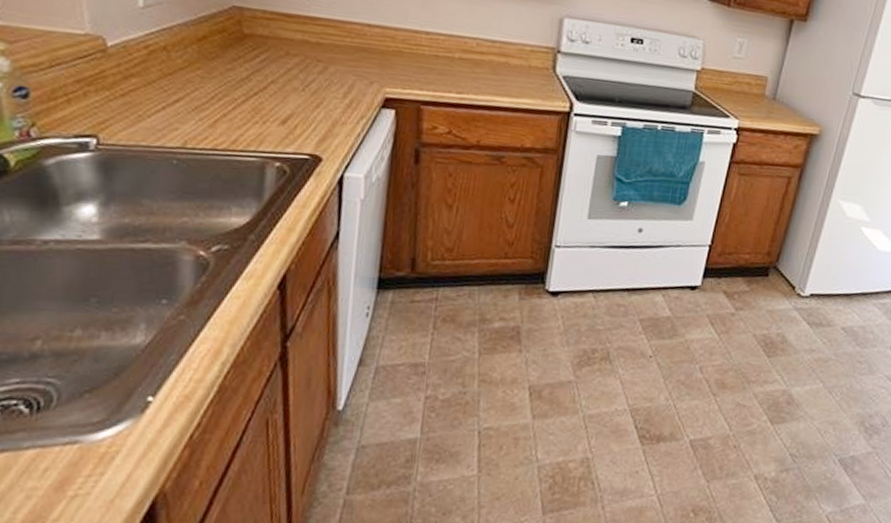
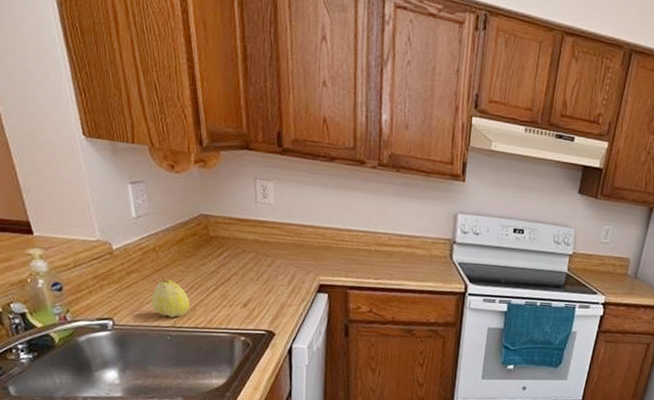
fruit: none [153,83,209,136] -> present [151,277,190,317]

